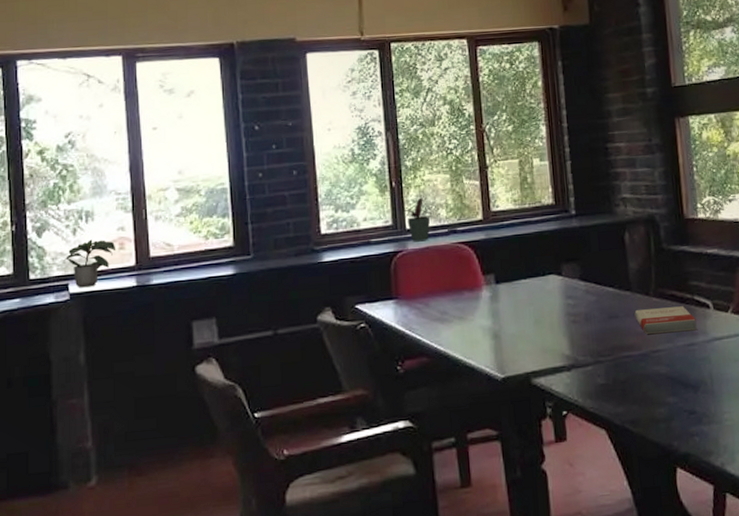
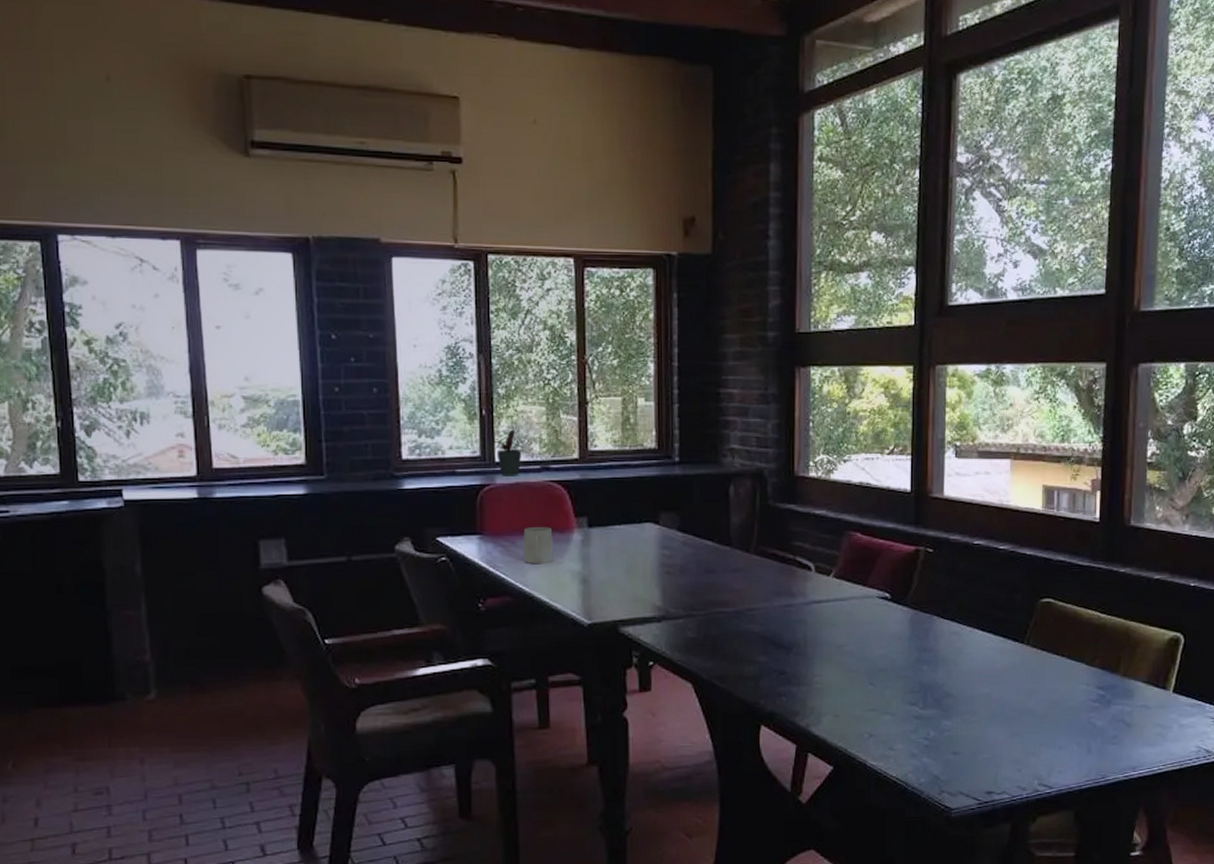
potted plant: present [63,239,116,288] -> none [116,444,175,495]
mug: none [435,287,465,323] -> present [523,527,553,563]
book: present [634,306,697,335] -> none [732,565,796,593]

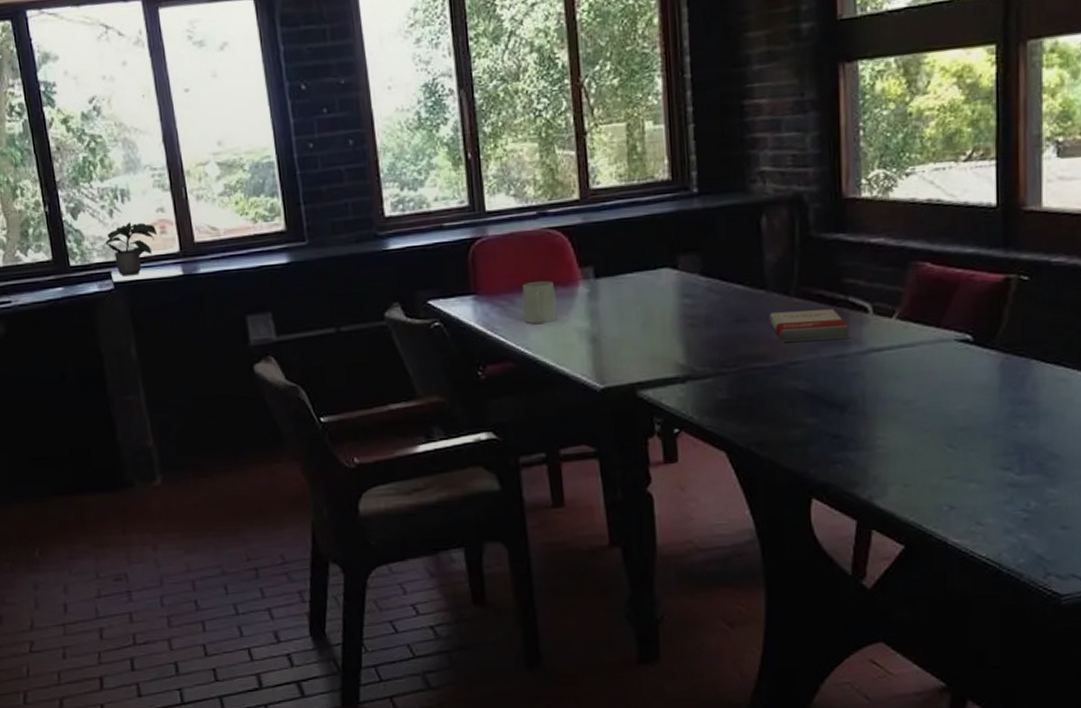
potted plant: none [116,444,175,495] -> present [102,222,158,277]
potted plant: present [492,429,524,476] -> none [481,172,516,227]
book: none [732,565,796,593] -> present [769,309,849,343]

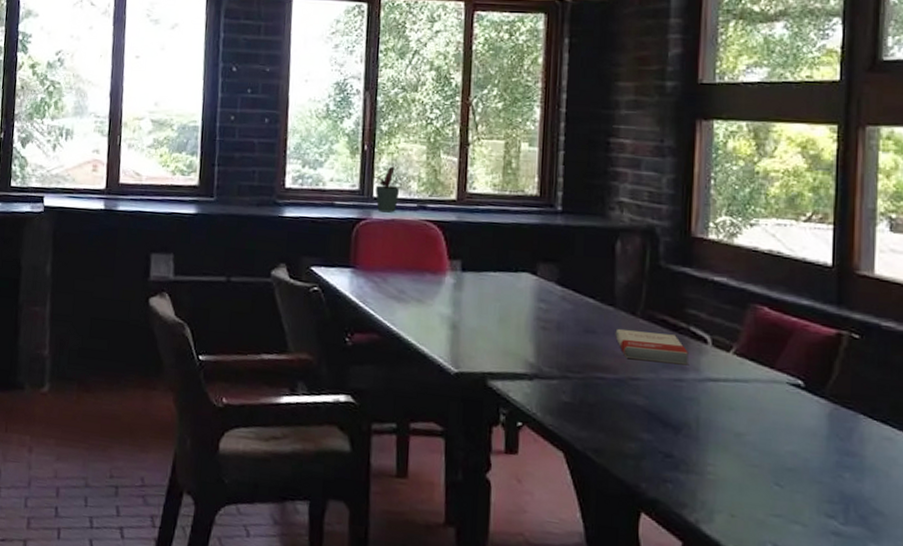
potted plant: present [102,222,158,277] -> none [42,157,90,203]
potted plant: none [481,172,516,227] -> present [372,166,402,213]
mug: present [521,281,557,324] -> none [393,265,425,304]

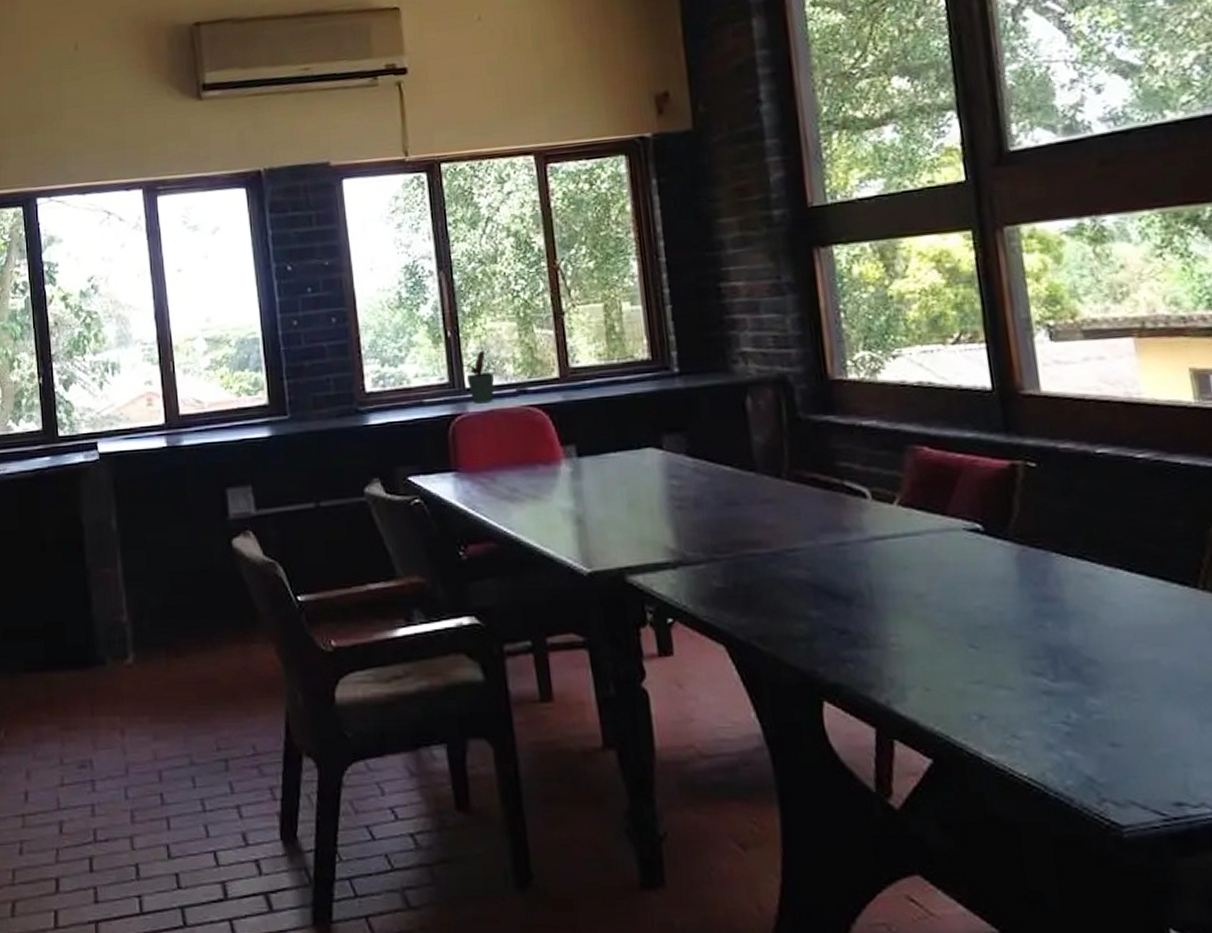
book: present [615,328,689,366] -> none [761,493,849,529]

